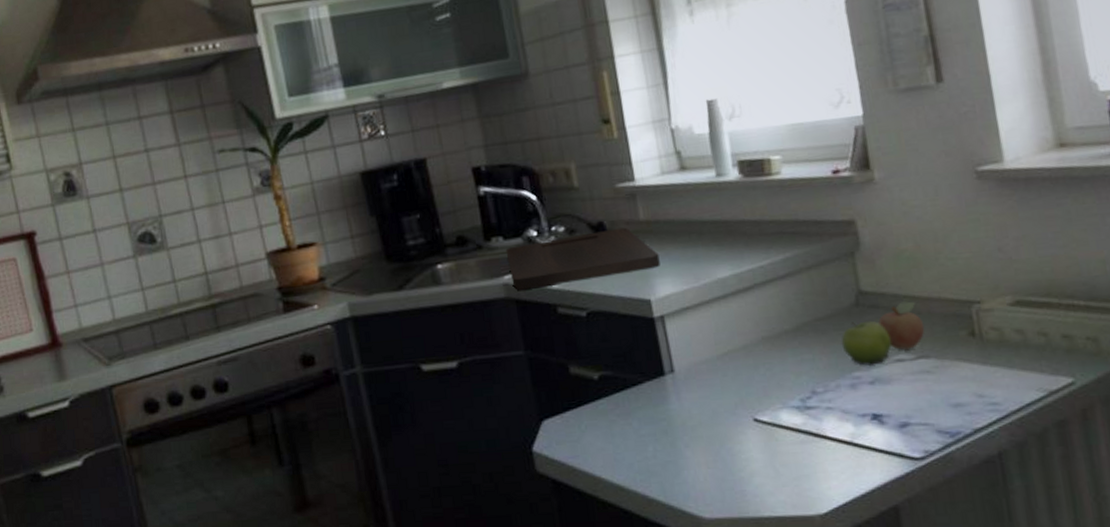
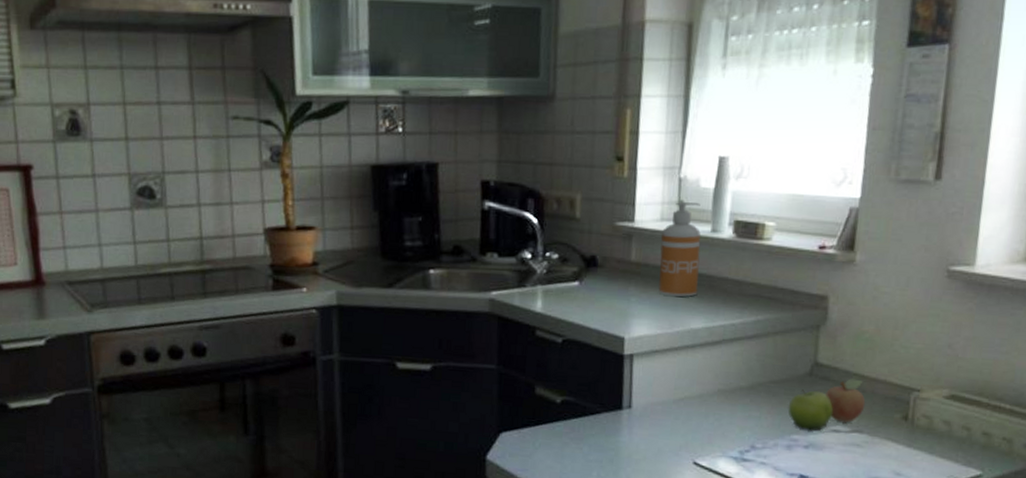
cutting board: present [505,227,660,290] -> none [497,264,642,309]
soap dispenser: none [665,149,717,250] -> present [658,201,701,298]

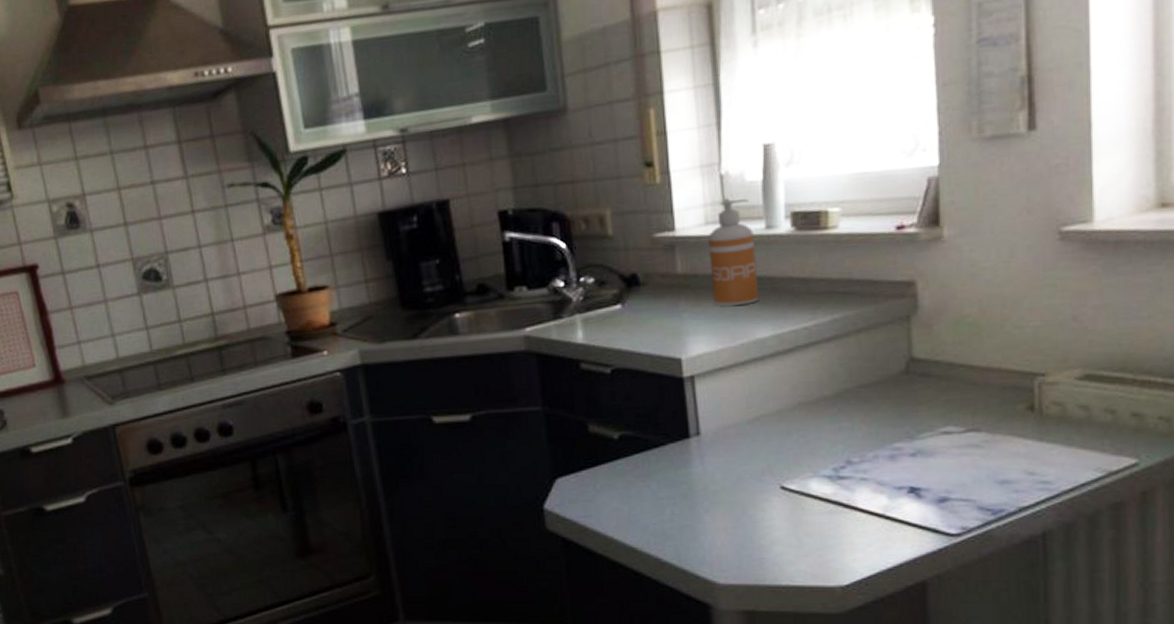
fruit: present [788,389,833,431] -> none [884,389,939,435]
fruit: present [825,378,866,424] -> none [928,371,979,423]

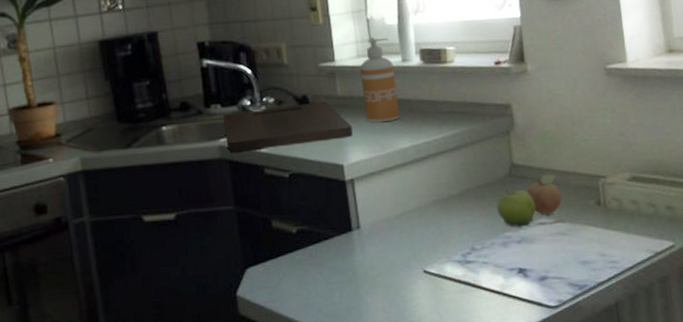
cutting board: none [529,281,695,343] -> present [222,101,353,152]
fruit: none [884,389,939,435] -> present [496,189,536,226]
fruit: none [928,371,979,423] -> present [526,174,562,216]

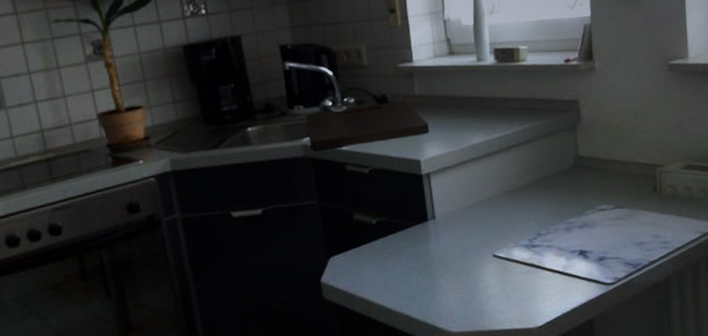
soap dispenser: present [360,37,400,123] -> none [437,38,474,120]
fruit: present [496,189,536,226] -> none [561,179,597,213]
fruit: present [526,174,562,216] -> none [589,164,622,202]

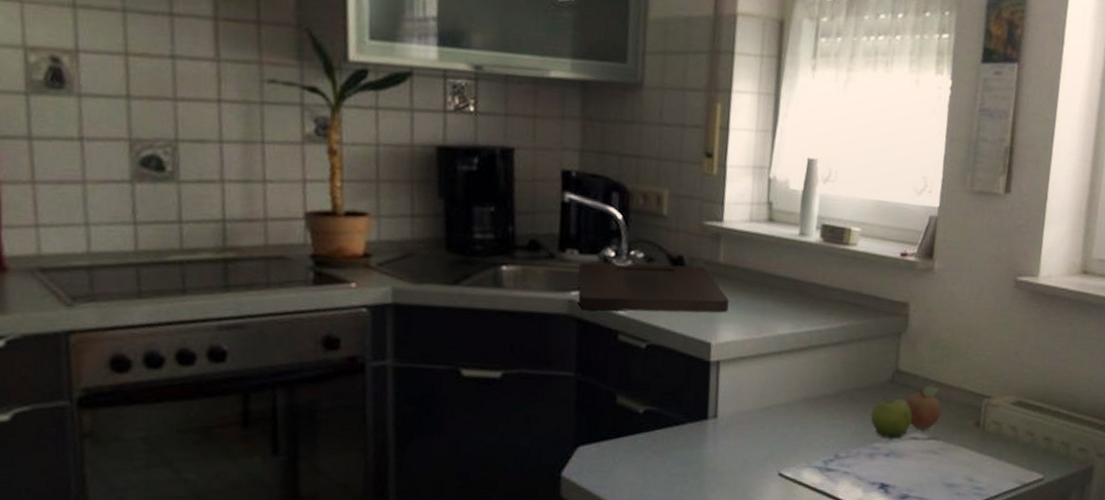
fruit: none [561,179,597,213] -> present [870,397,912,438]
fruit: none [589,164,622,202] -> present [905,385,942,431]

